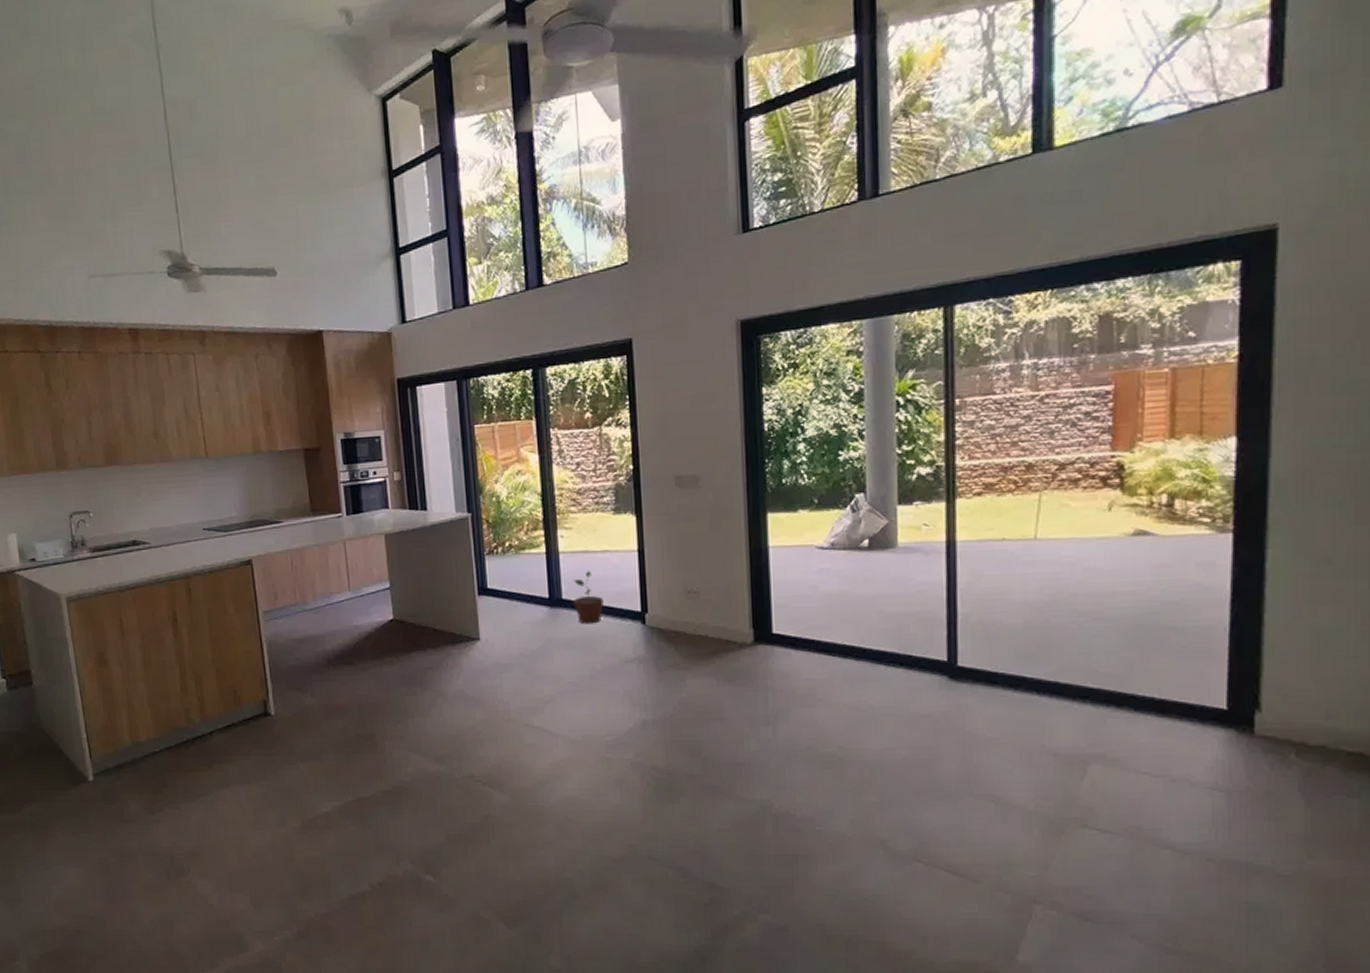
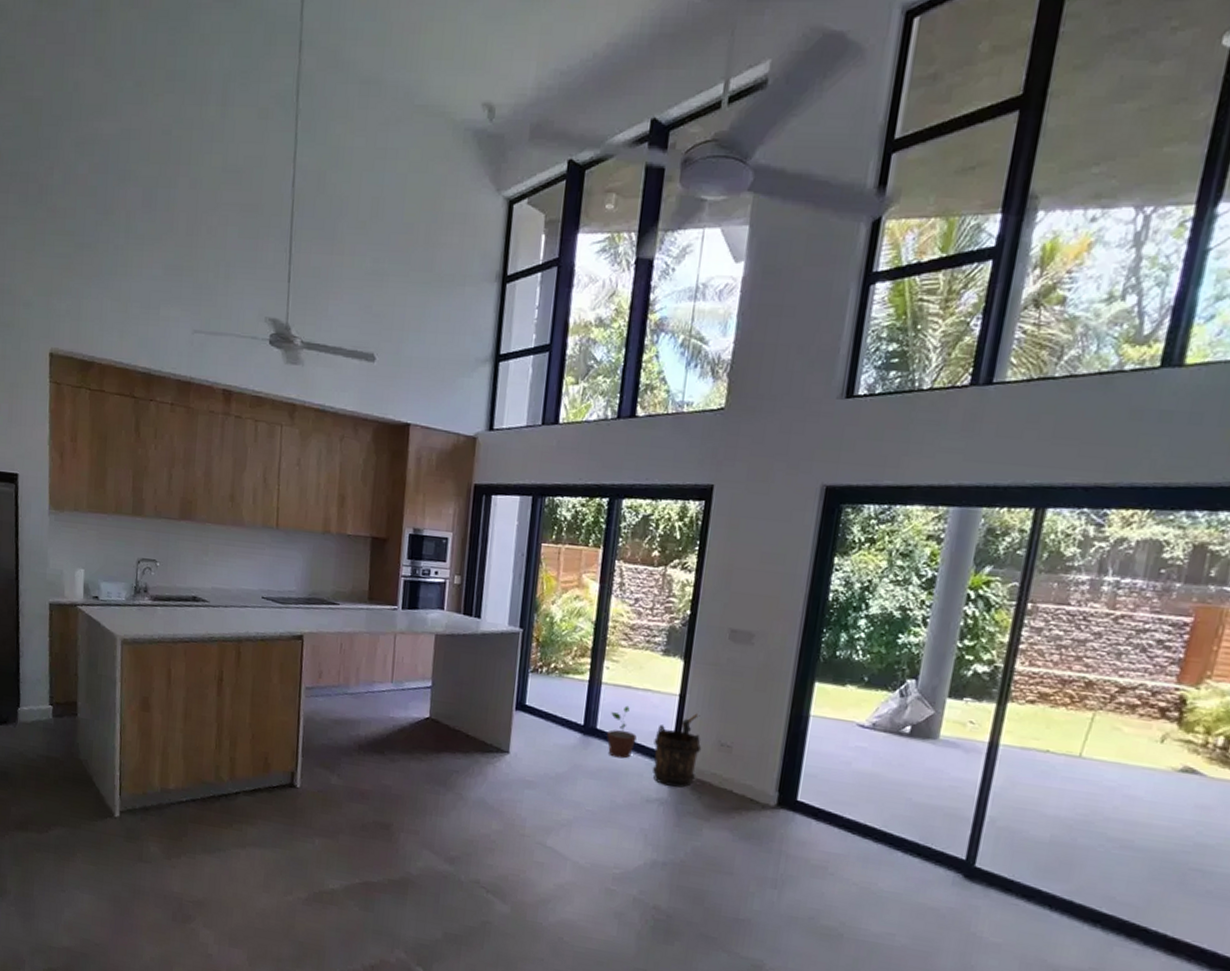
bucket: none [621,565,670,643] -> present [652,713,702,788]

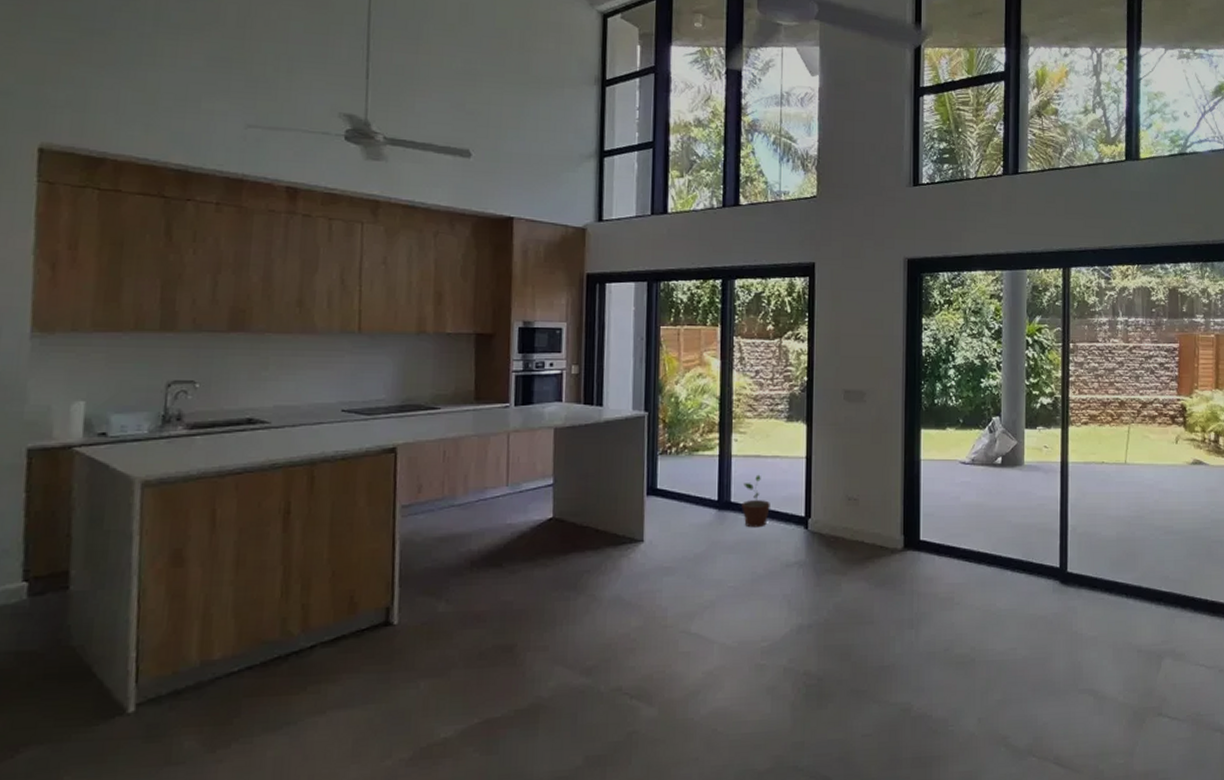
bucket: present [652,713,702,788] -> none [787,472,832,547]

